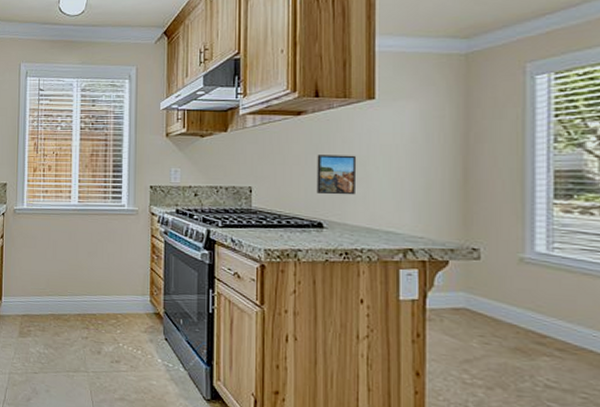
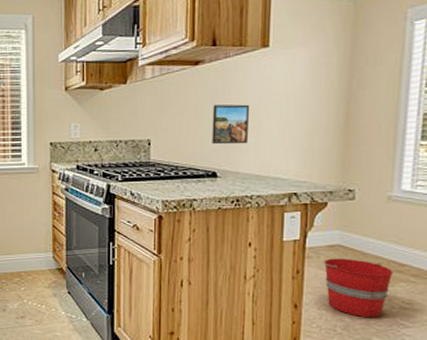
bucket: none [445,323,533,395] -> present [321,258,394,318]

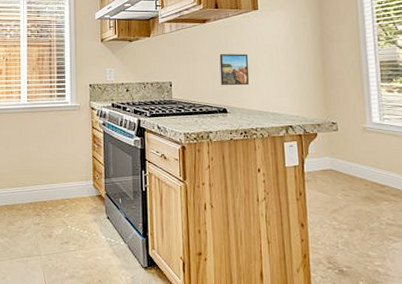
bucket: present [321,258,394,318] -> none [318,181,377,234]

